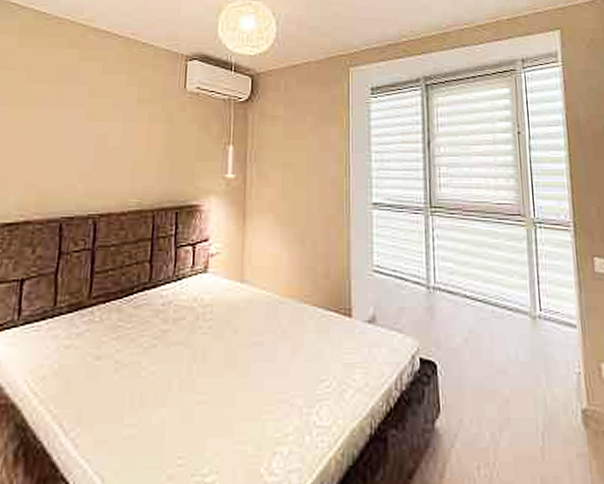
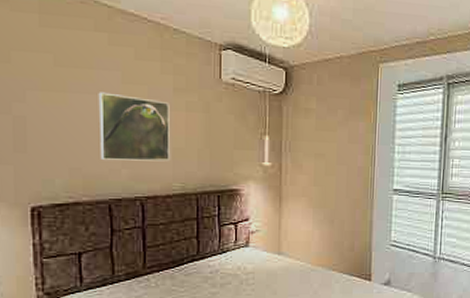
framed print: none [57,105,133,175] -> present [98,92,170,162]

